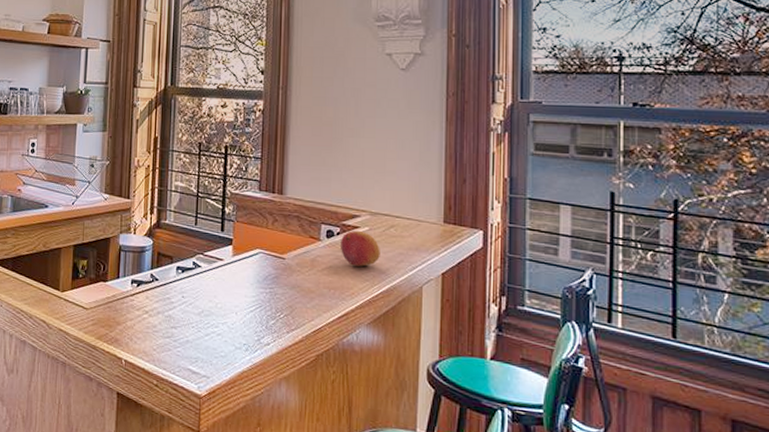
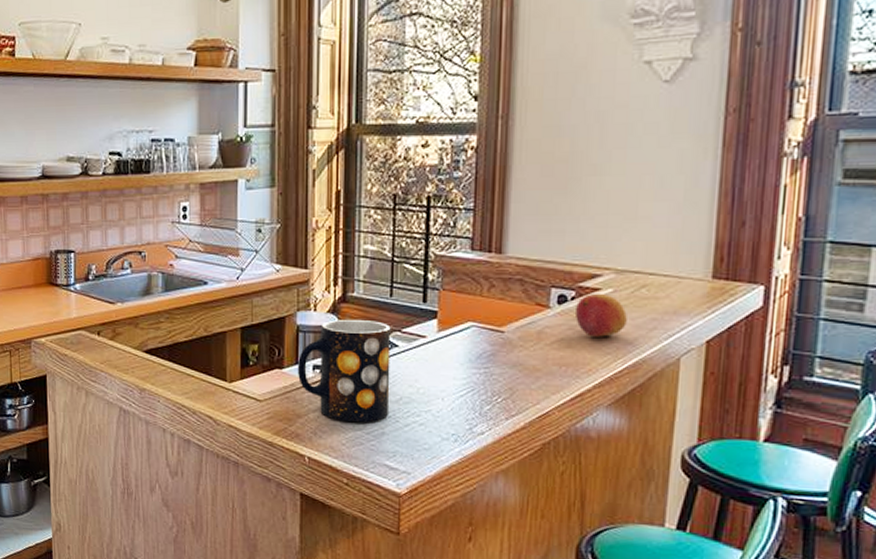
mug: none [118,242,195,332] -> present [297,319,391,423]

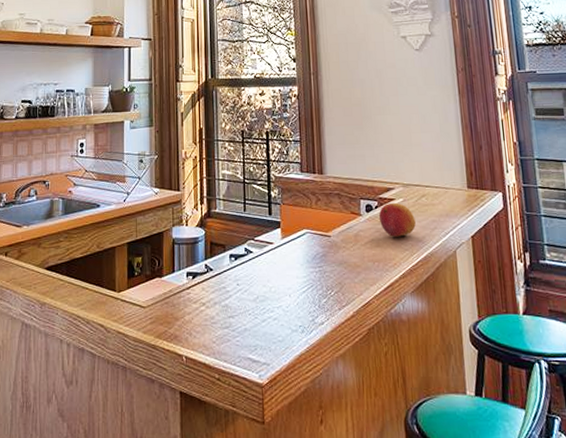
mug: present [297,319,391,423] -> none [174,231,249,322]

